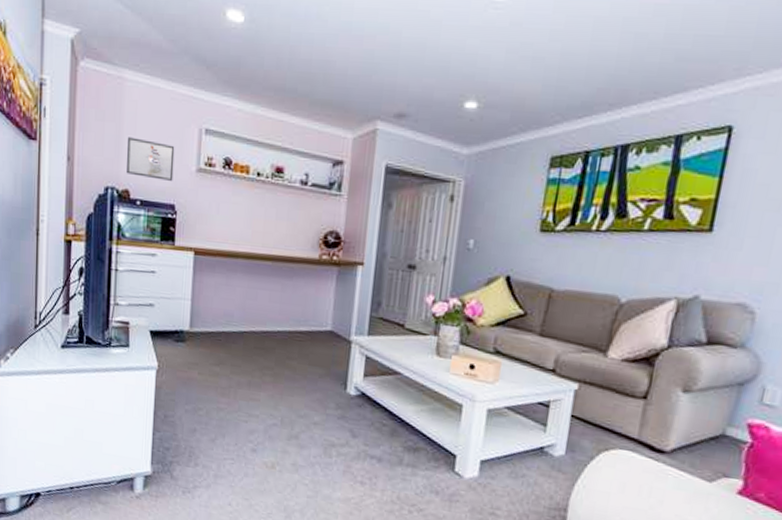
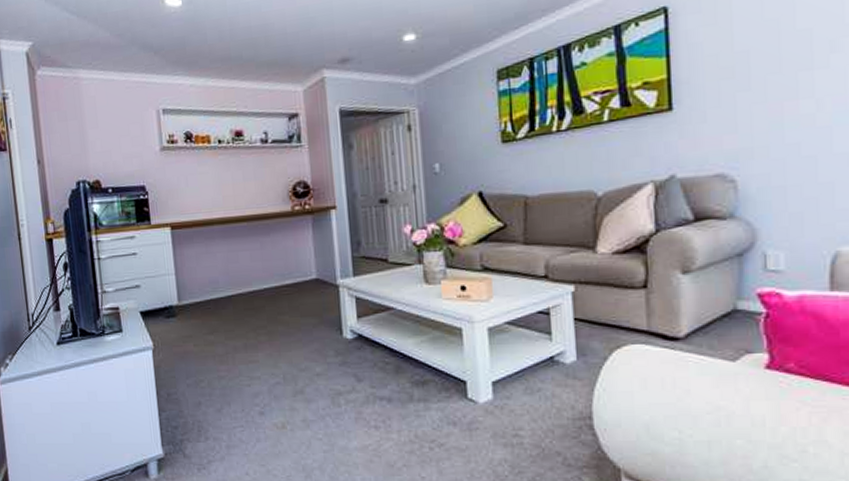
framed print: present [127,137,175,181] -> none [90,130,140,166]

